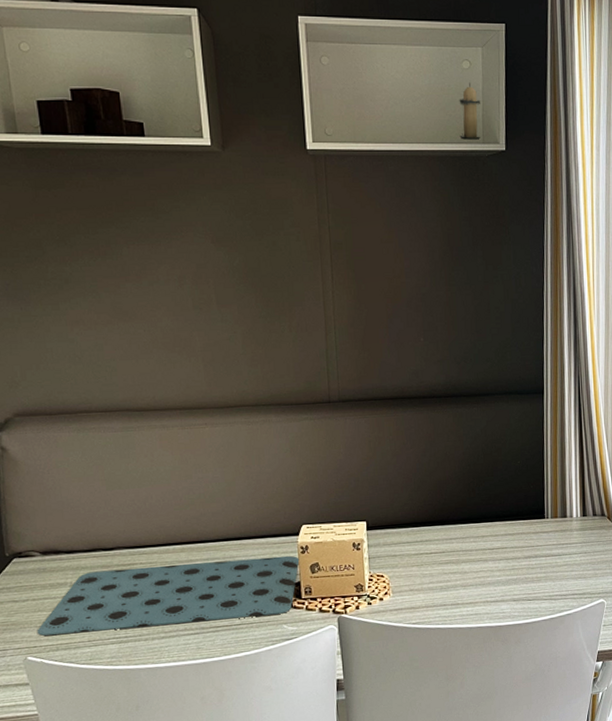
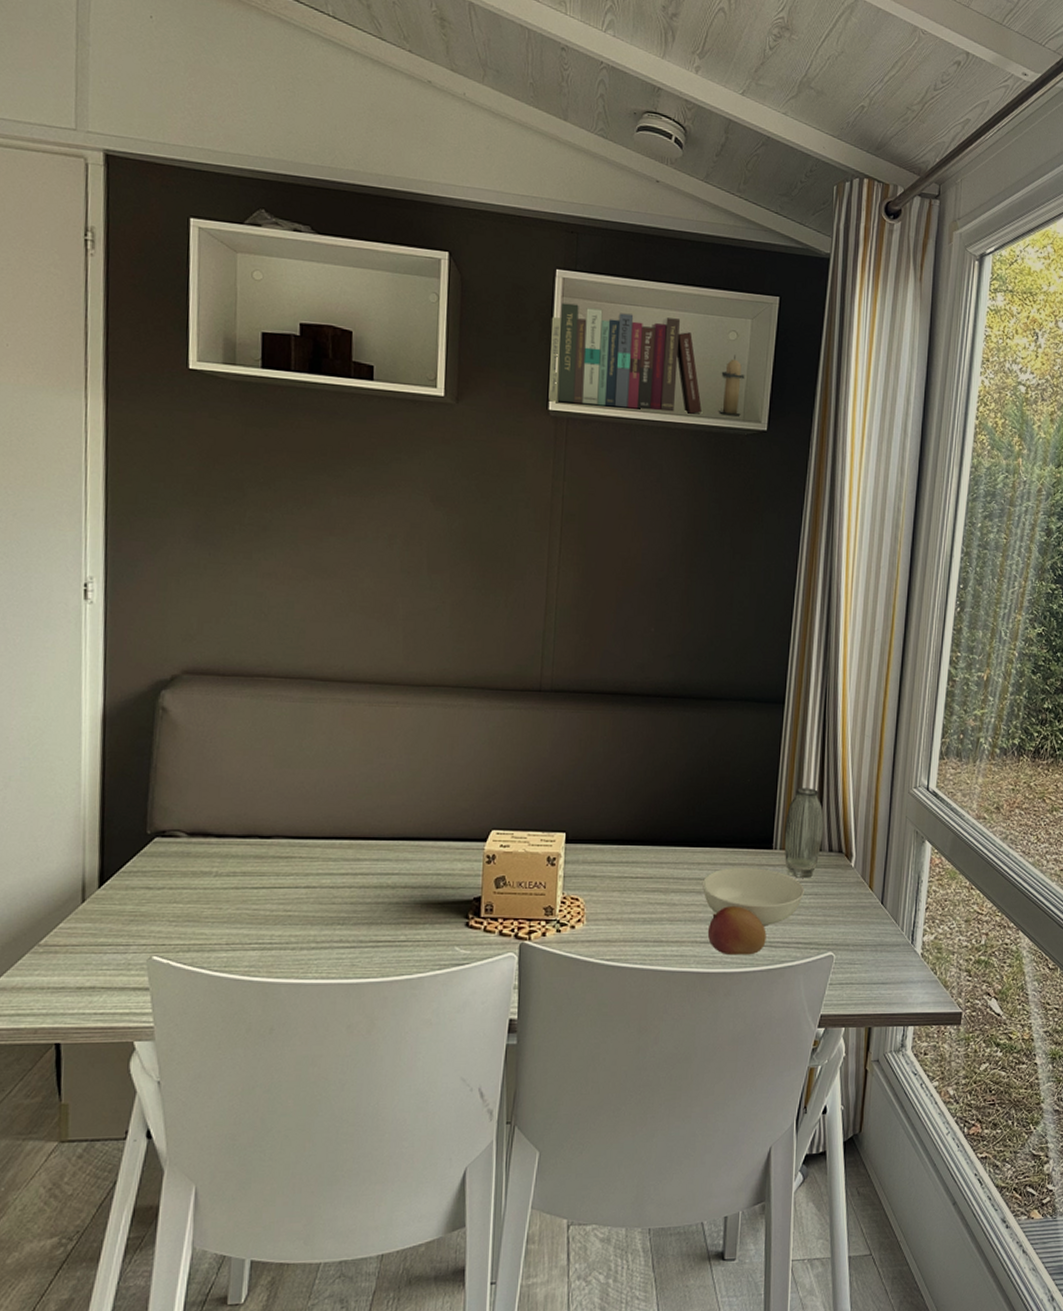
placemat: present [37,555,300,636] -> none [168,862,484,934]
books: none [299,47,445,142] -> present [548,302,702,415]
bowl: none [487,535,575,584] -> present [701,867,804,927]
fruit: none [496,569,547,610] -> present [707,906,767,956]
vase: none [553,463,587,541] -> present [784,787,824,878]

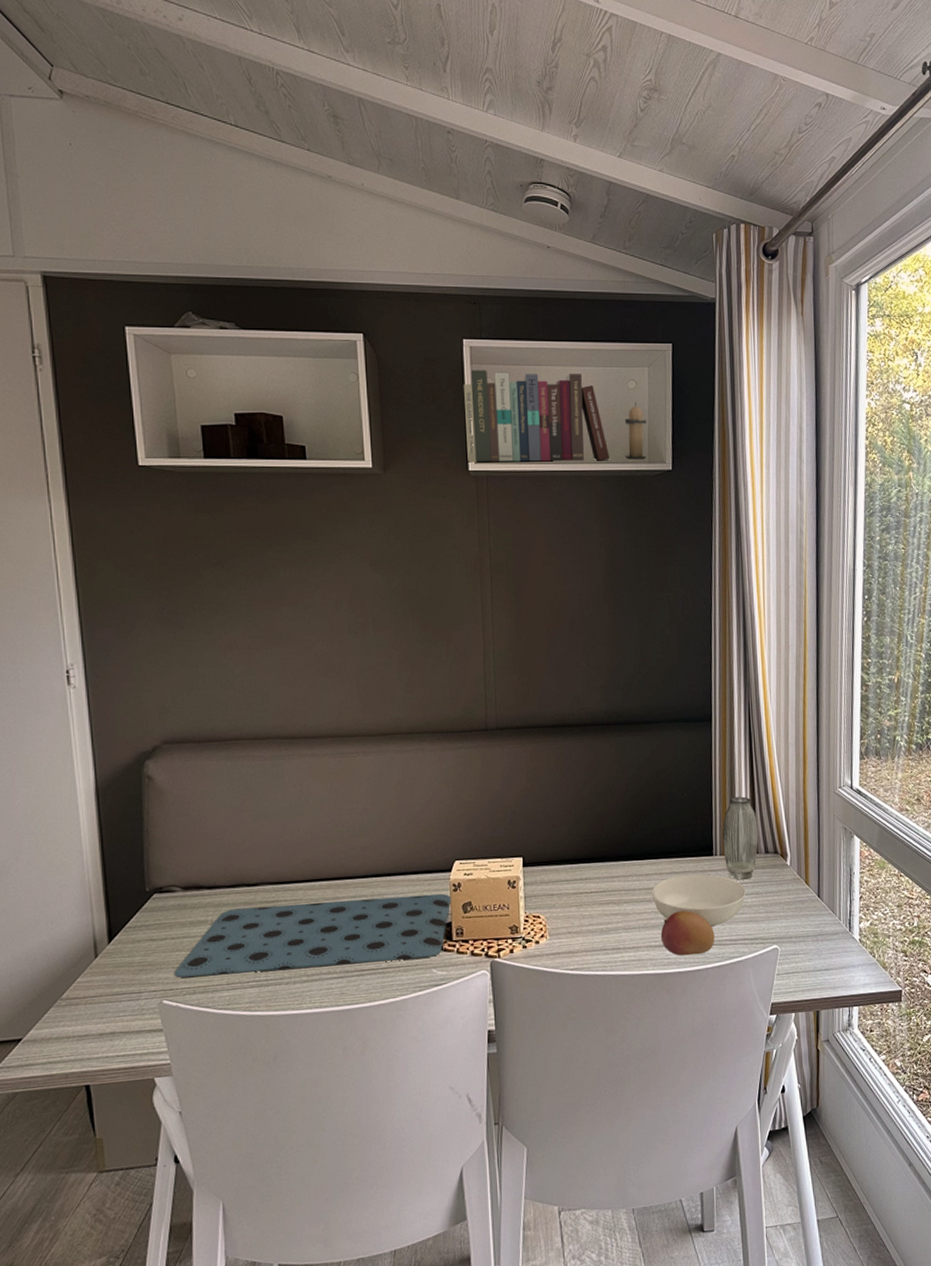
placemat: none [168,862,484,934] -> present [174,893,452,978]

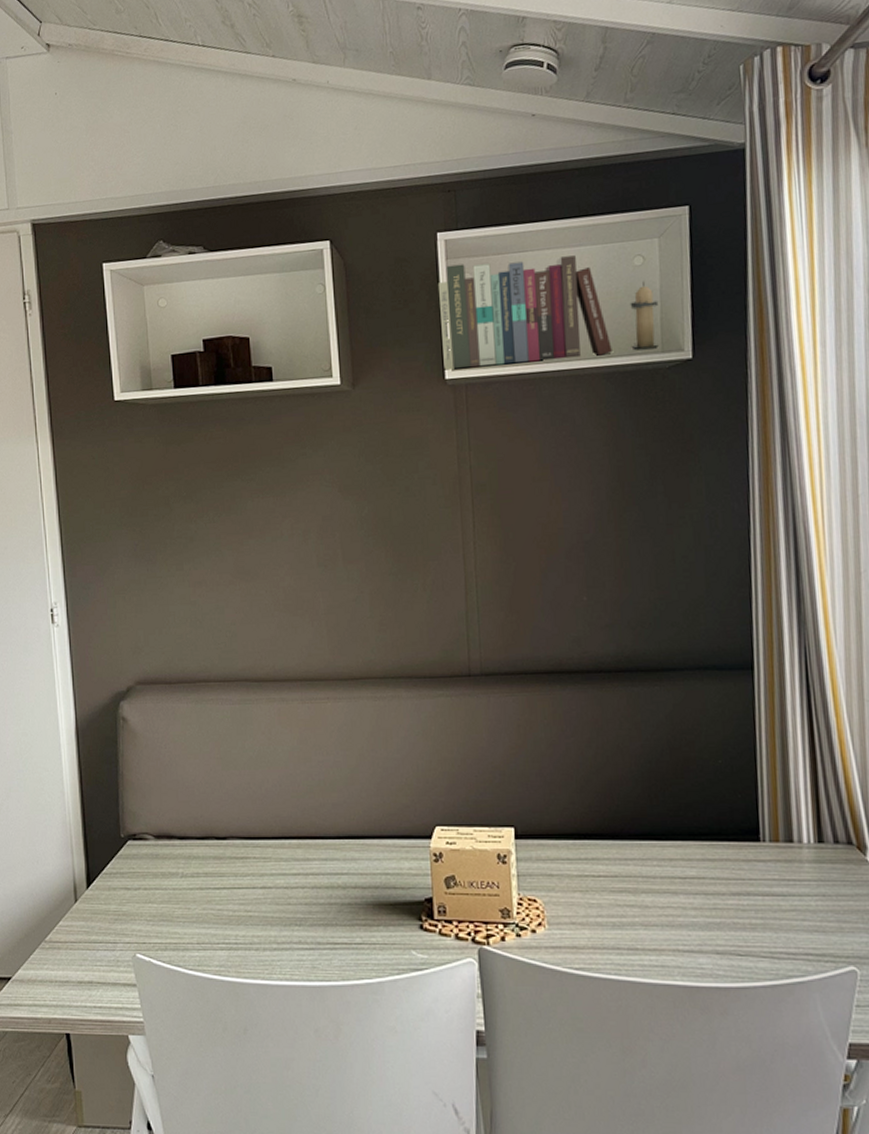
placemat: present [174,893,452,978] -> none [146,862,432,936]
bowl: present [651,874,746,927] -> none [676,863,808,934]
fruit: present [660,910,715,956] -> none [690,909,766,968]
vase: present [722,796,758,880] -> none [772,767,824,876]

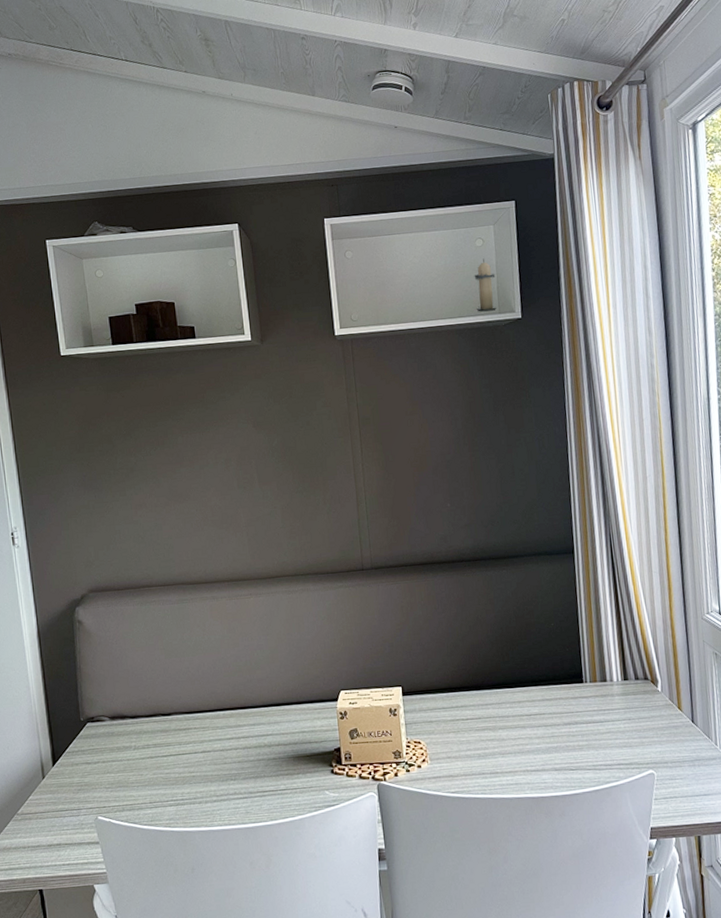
books: present [437,255,612,370] -> none [326,238,462,328]

